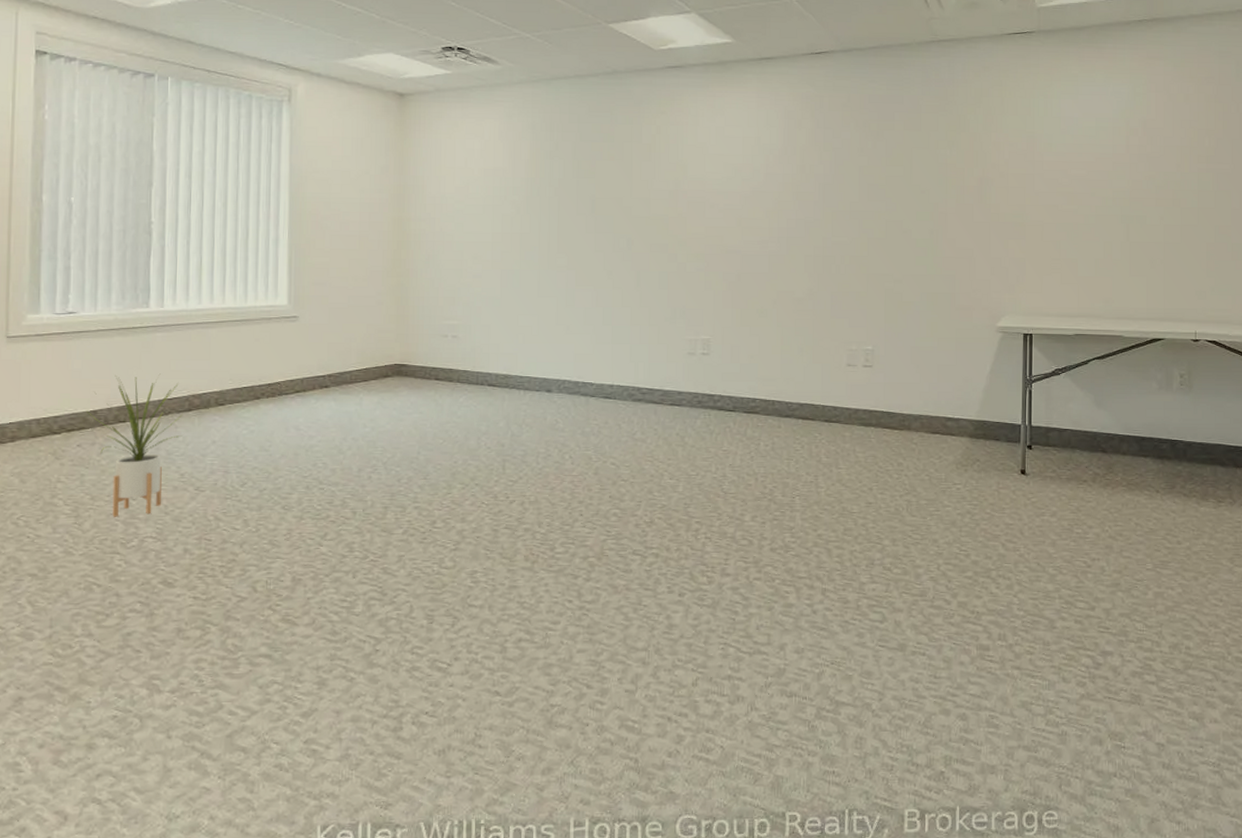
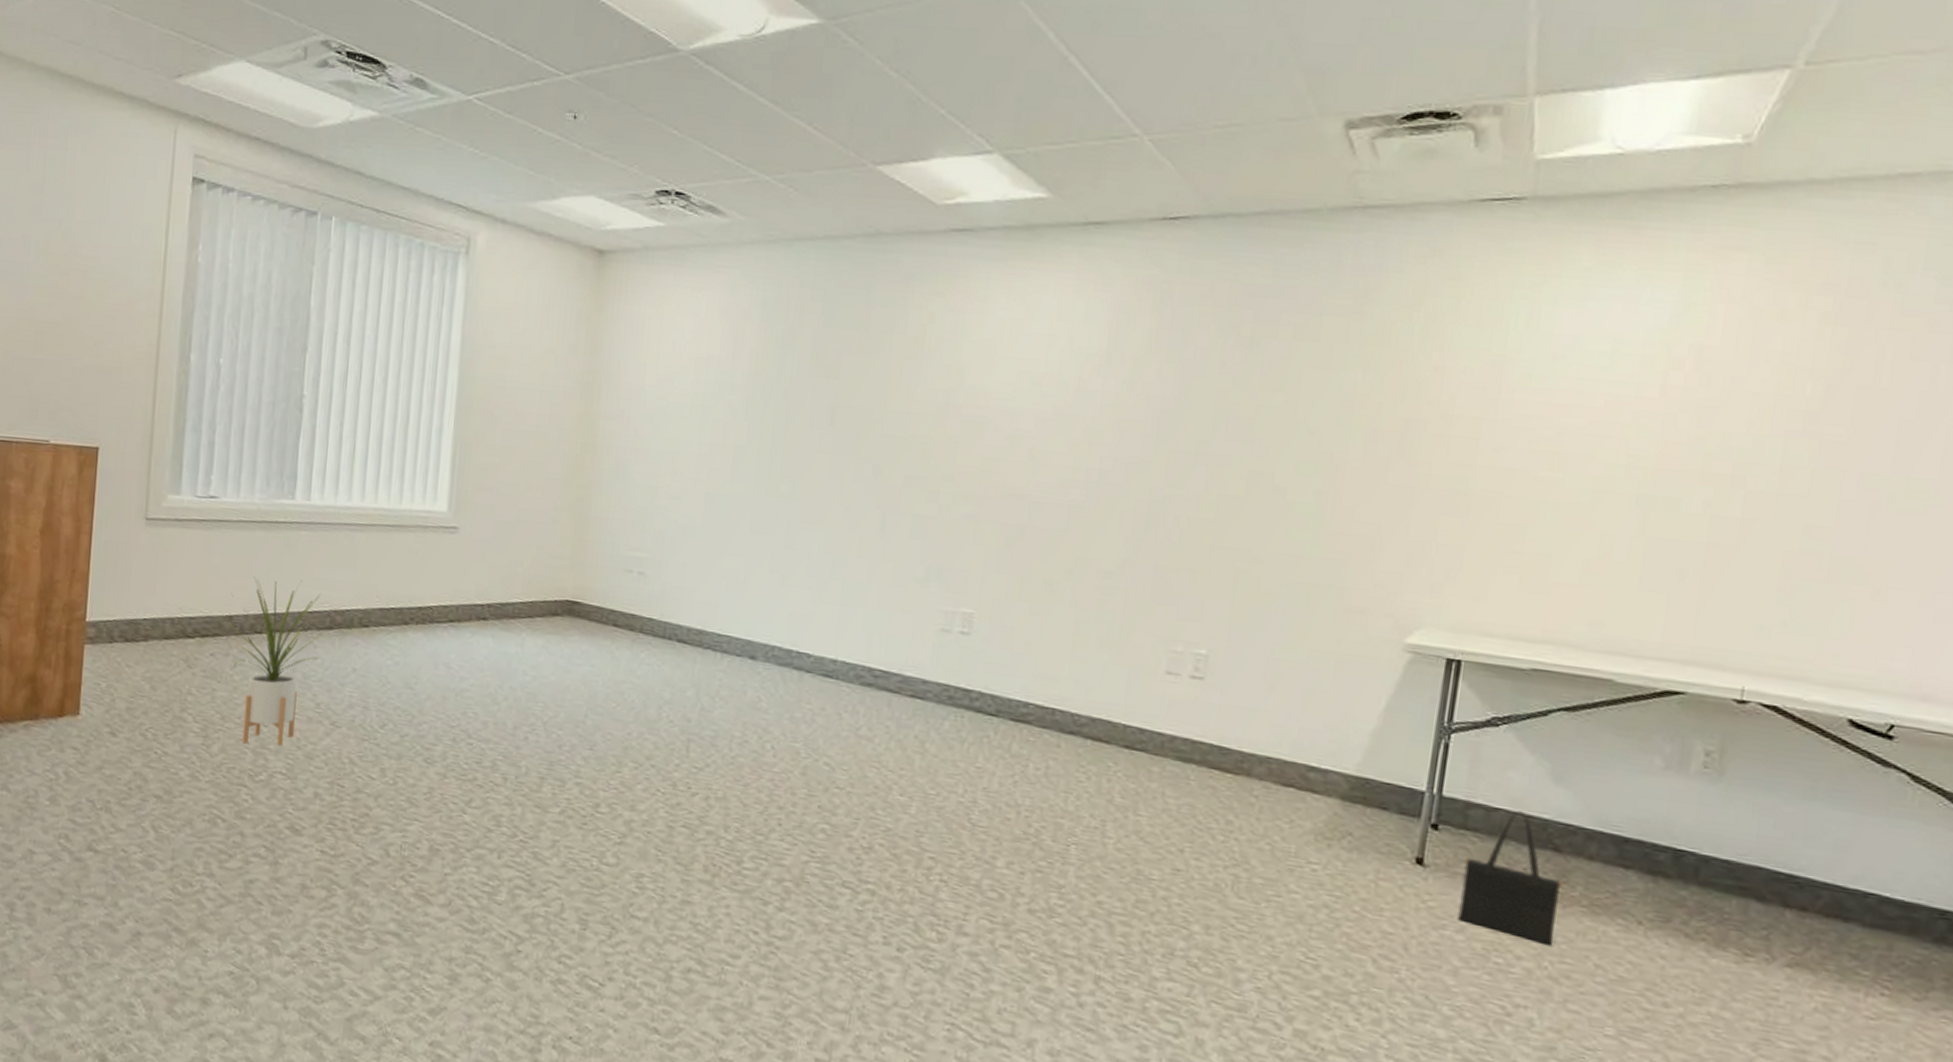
tote bag: none [1050,429,1111,516] -> present [1458,810,1564,946]

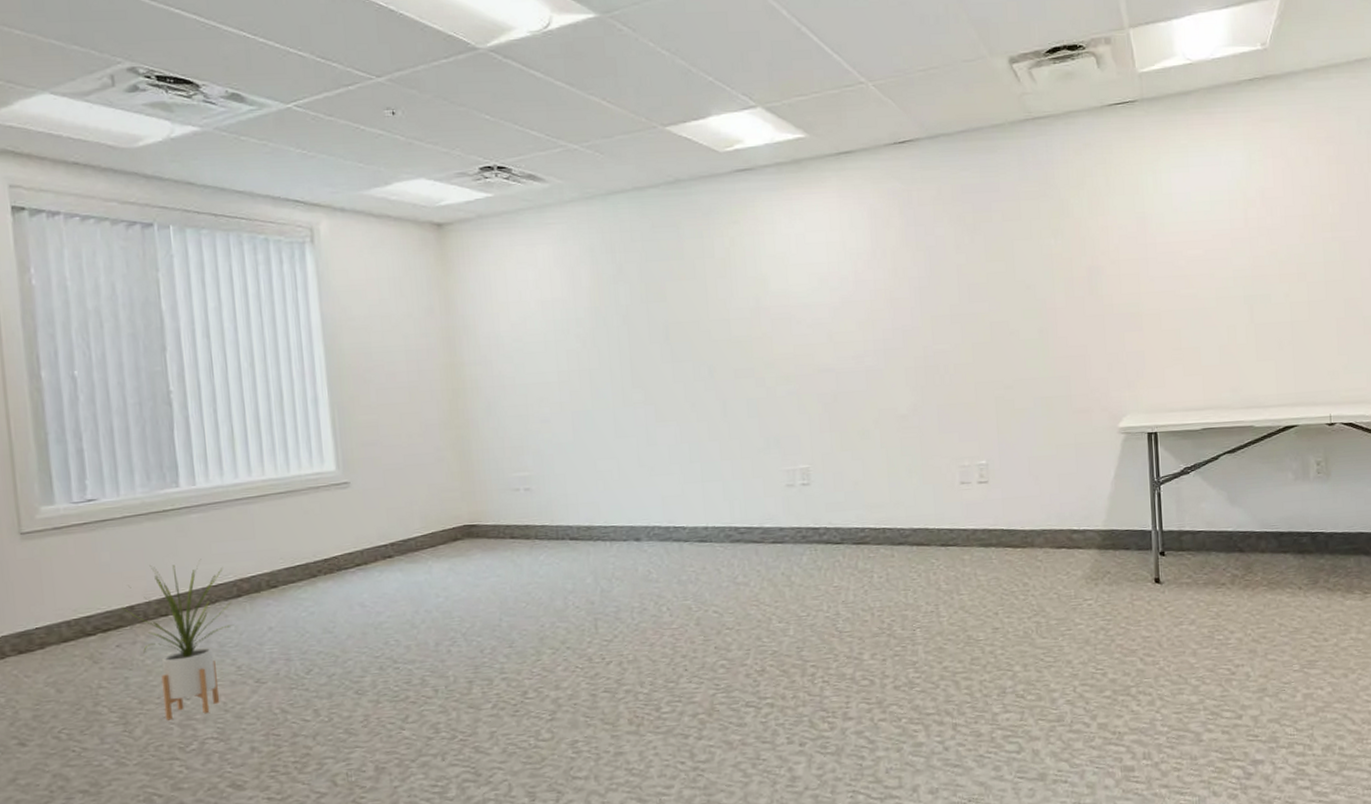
tote bag: present [1458,810,1564,946] -> none [1185,529,1250,619]

